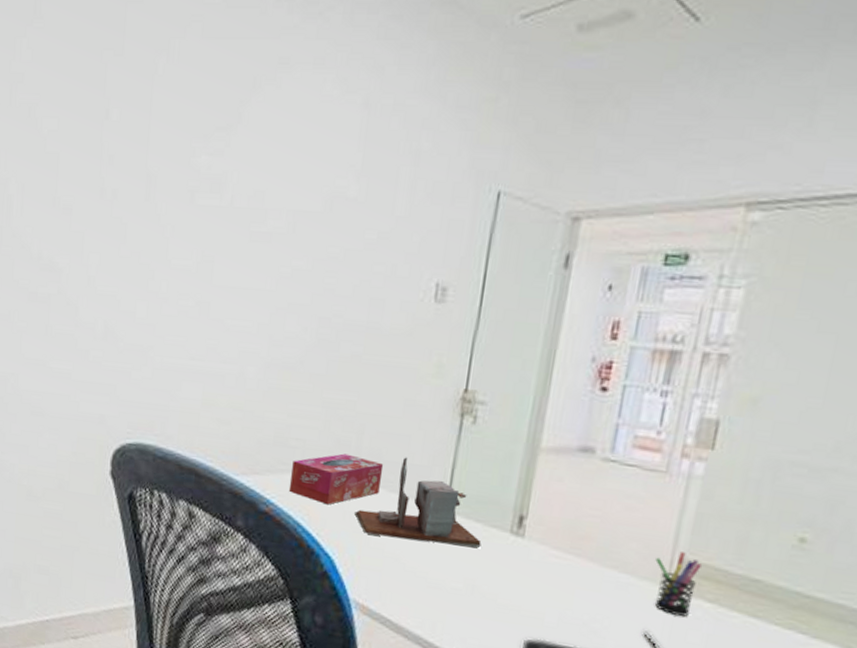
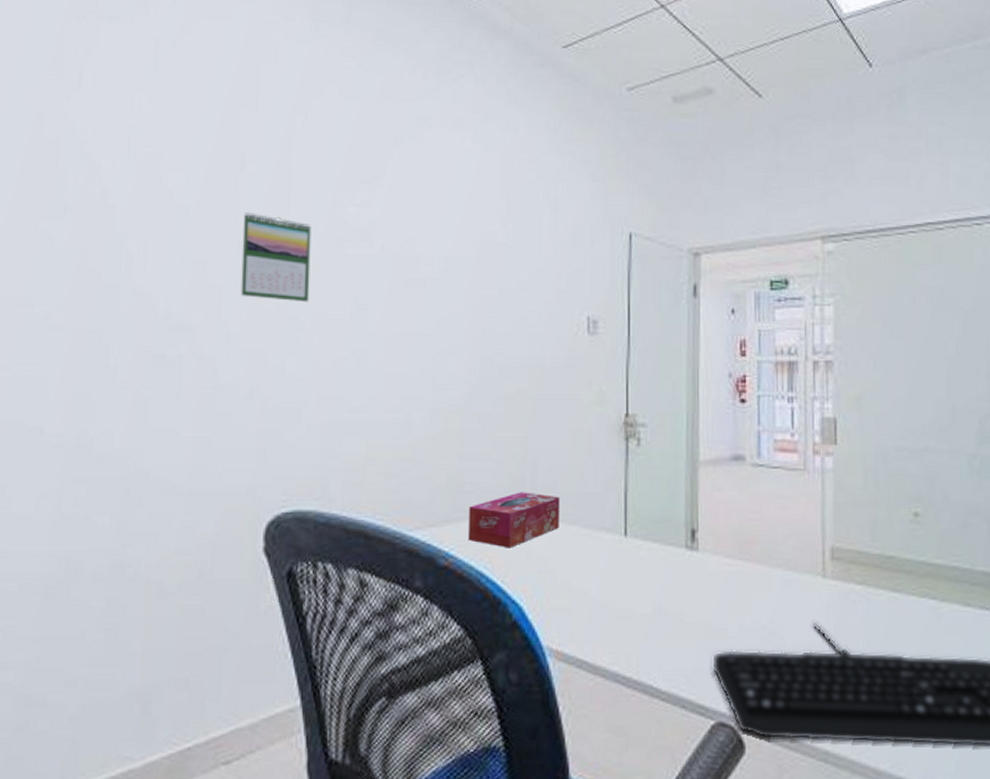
calendar: none [100,160,167,251] -> present [240,213,311,303]
desk organizer: present [354,457,482,548] -> none [538,487,662,572]
pen holder: present [654,552,702,616] -> none [810,541,847,602]

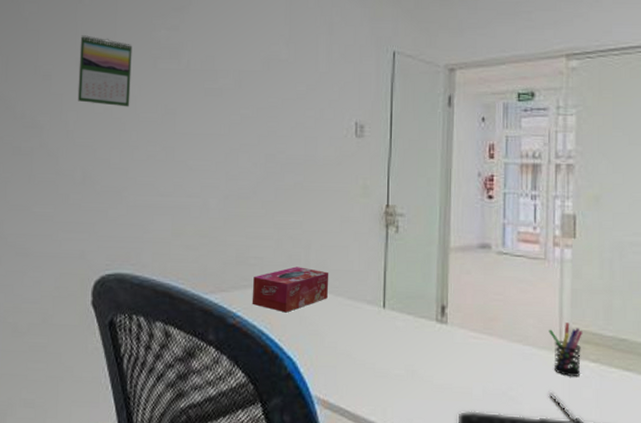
pen holder: none [810,541,847,602] -> present [549,323,582,376]

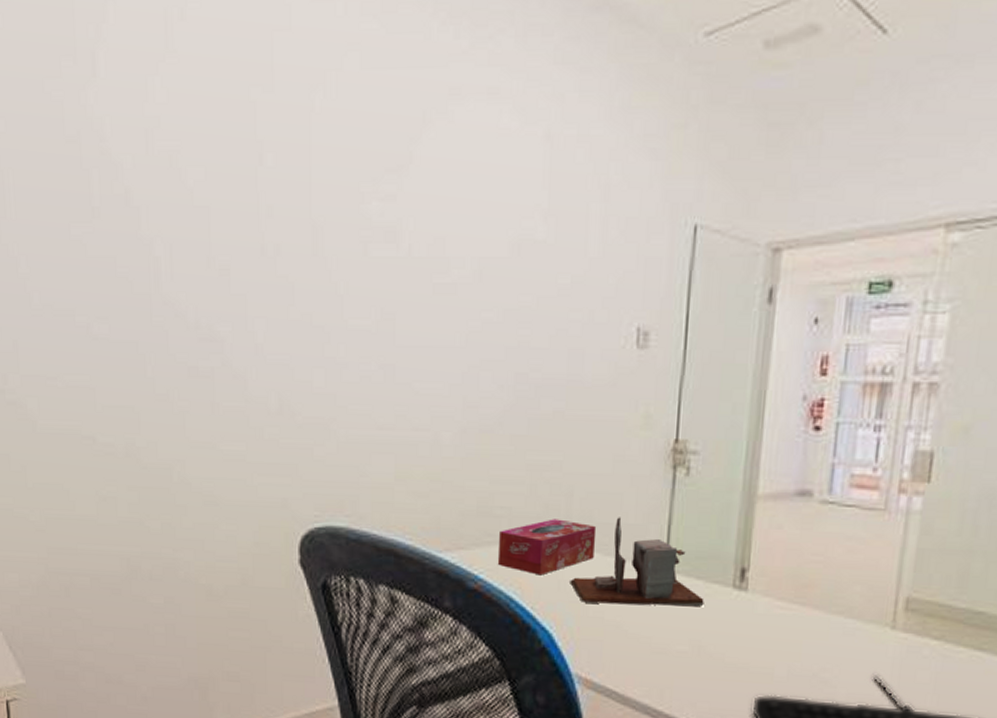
calendar: present [77,35,132,107] -> none [264,212,335,312]
desk organizer: none [309,265,415,337] -> present [570,517,704,606]
pen holder: present [549,323,582,376] -> none [880,591,926,656]

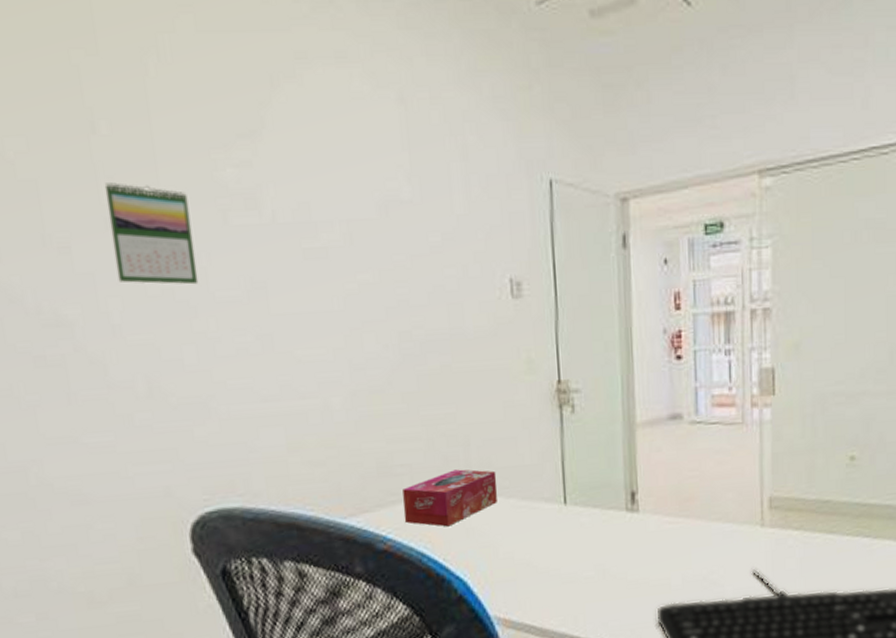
calendar: none [264,212,335,312] -> present [104,183,199,285]
desk organizer: present [570,517,704,606] -> none [477,460,603,546]

